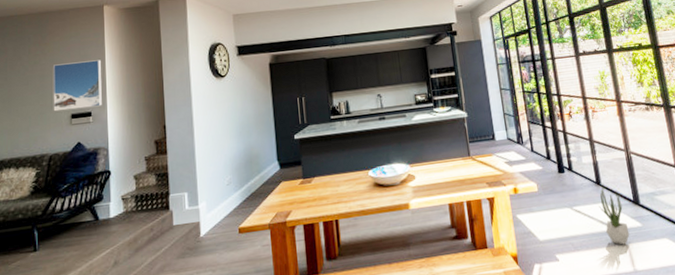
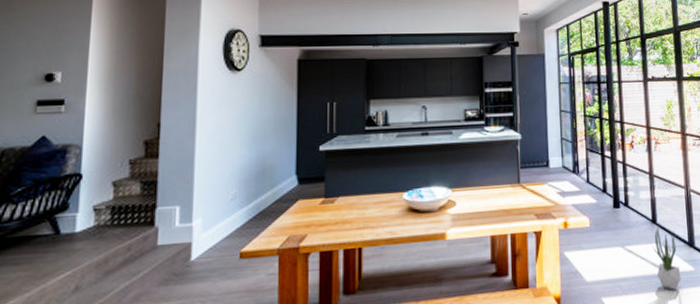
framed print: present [52,59,103,112] -> none [13,36,85,96]

